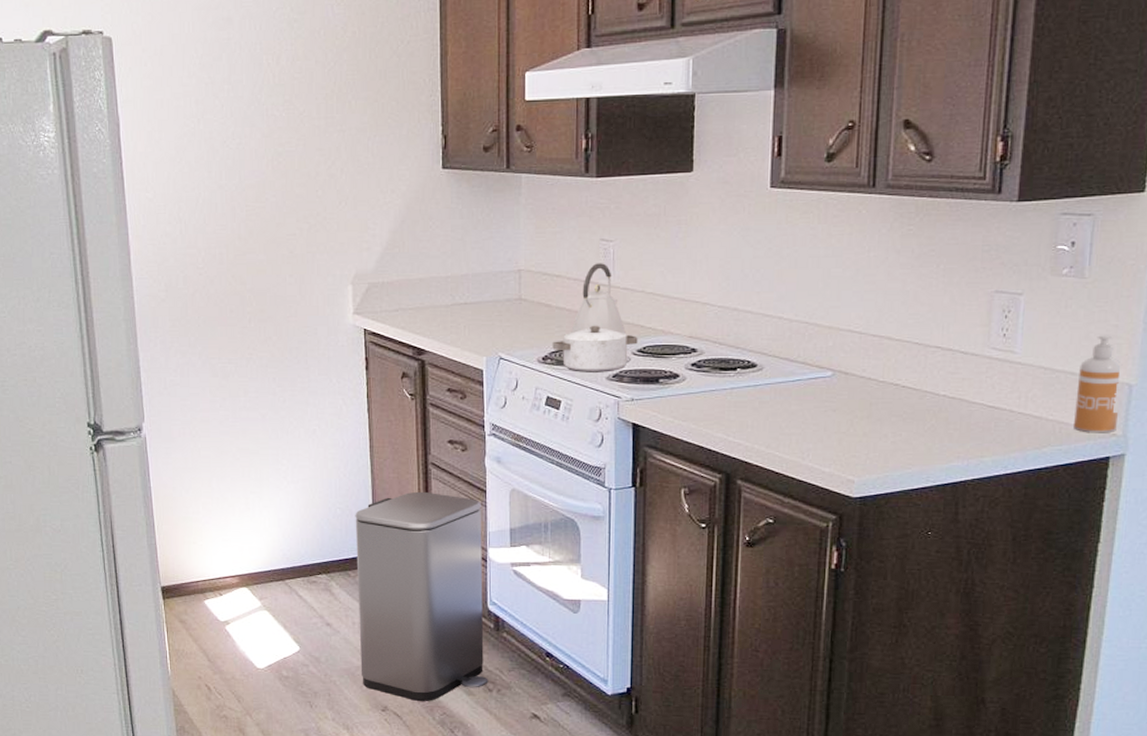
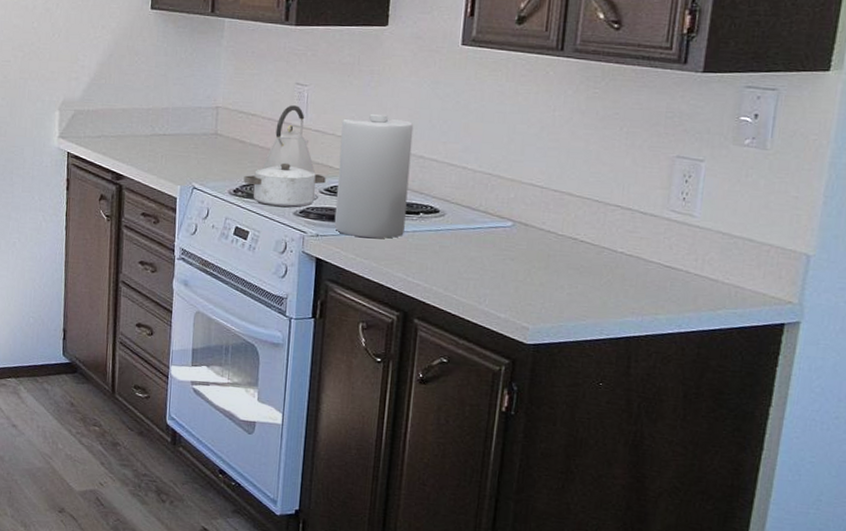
pedal bin: present [355,491,488,701] -> none [41,307,167,507]
paper towel holder: none [649,266,726,399] -> present [334,113,414,239]
soap dispenser: present [1074,335,1123,433] -> none [749,205,801,301]

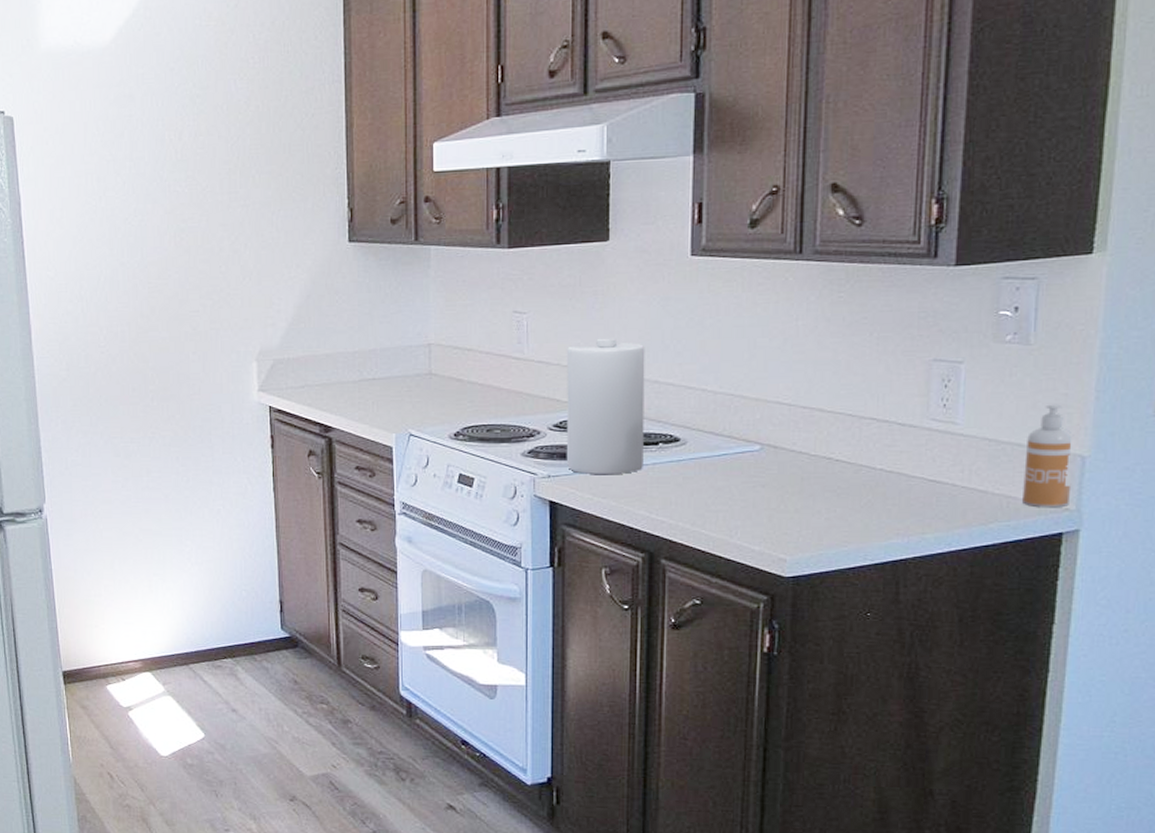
cooking pot: present [243,162,326,208] -> none [464,399,554,449]
kettle: present [262,105,315,173] -> none [484,336,541,409]
soap dispenser: none [749,205,801,301] -> present [1022,404,1074,508]

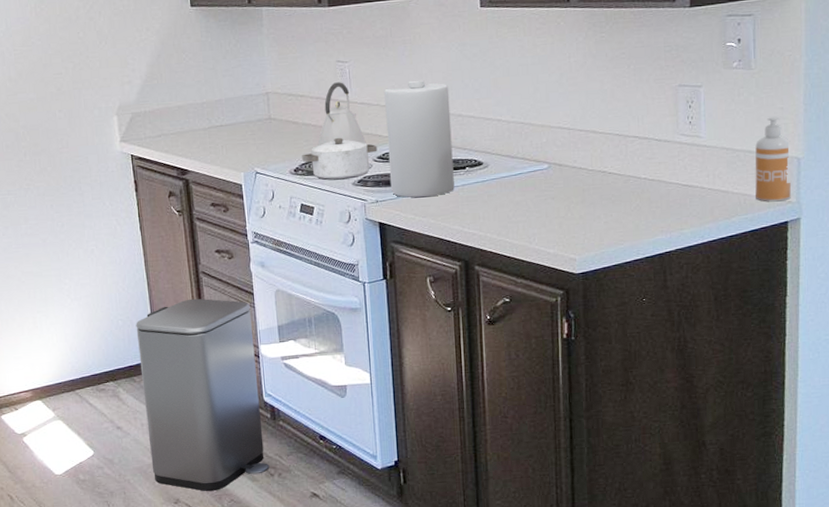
pedal bin: none [261,572,401,791] -> present [135,298,270,491]
cooking pot: none [464,399,554,449] -> present [302,137,377,181]
kettle: none [484,336,541,409] -> present [317,82,366,147]

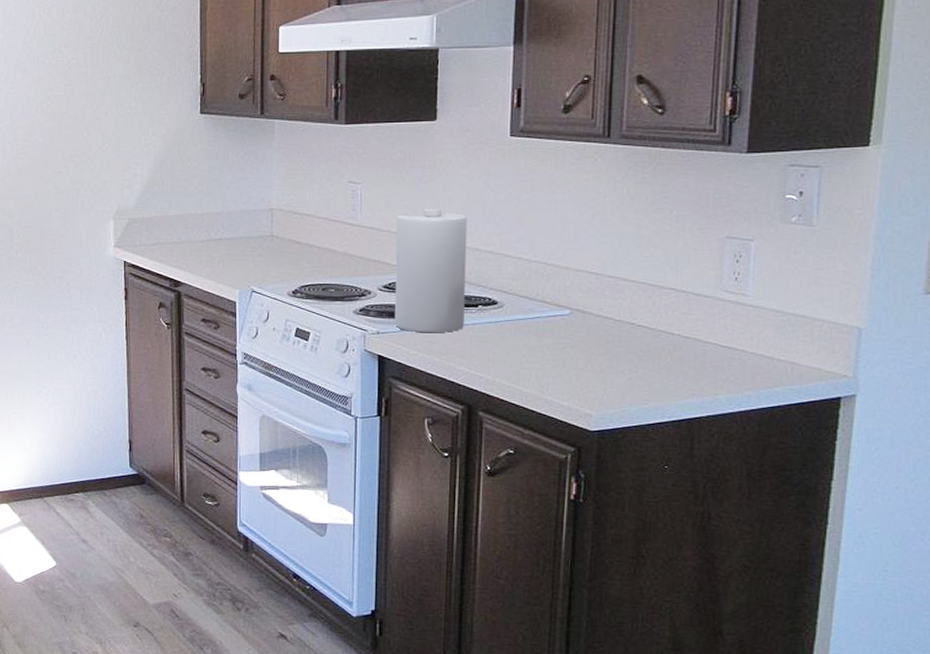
pedal bin: present [135,298,270,491] -> none [112,415,237,618]
cooking pot: present [302,137,377,181] -> none [302,261,384,307]
kettle: present [317,82,366,147] -> none [320,204,372,271]
soap dispenser: present [755,116,791,202] -> none [805,280,852,375]

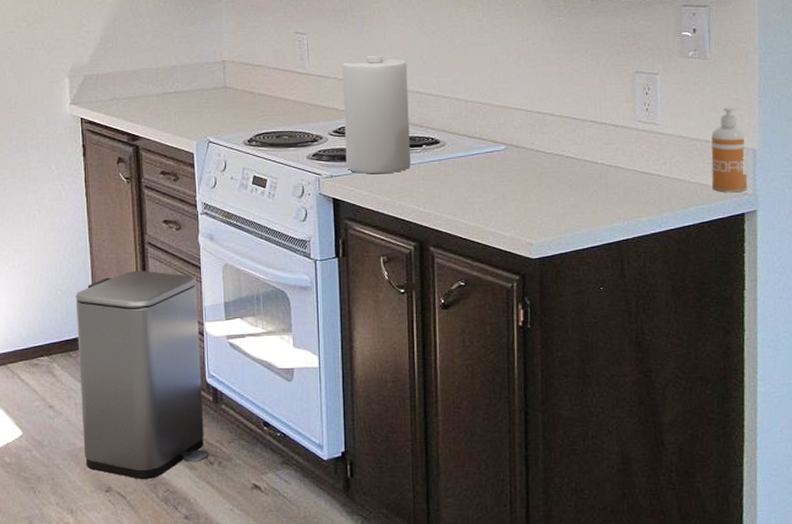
pedal bin: none [112,415,237,618] -> present [75,270,210,479]
soap dispenser: none [805,280,852,375] -> present [711,107,747,193]

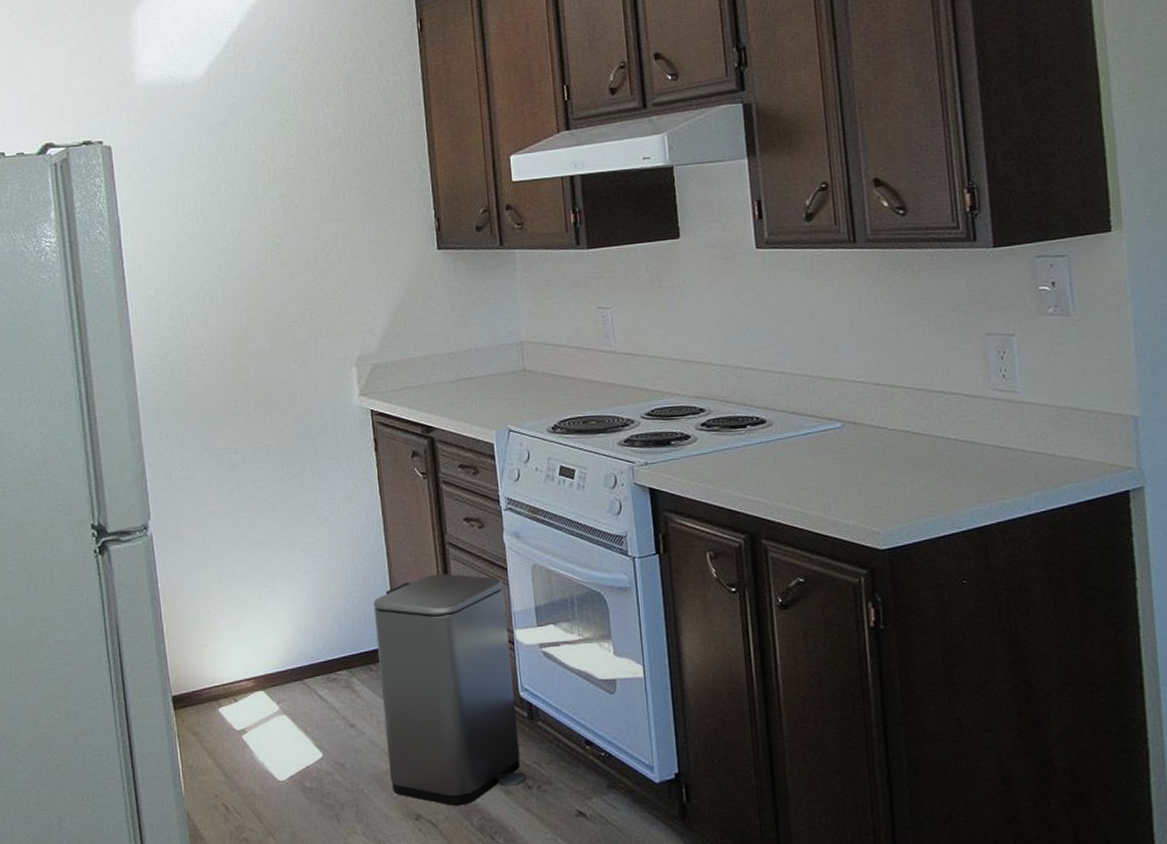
paper towel holder: present [342,55,411,174] -> none [651,327,735,460]
soap dispenser: present [711,107,747,193] -> none [1082,369,1130,468]

